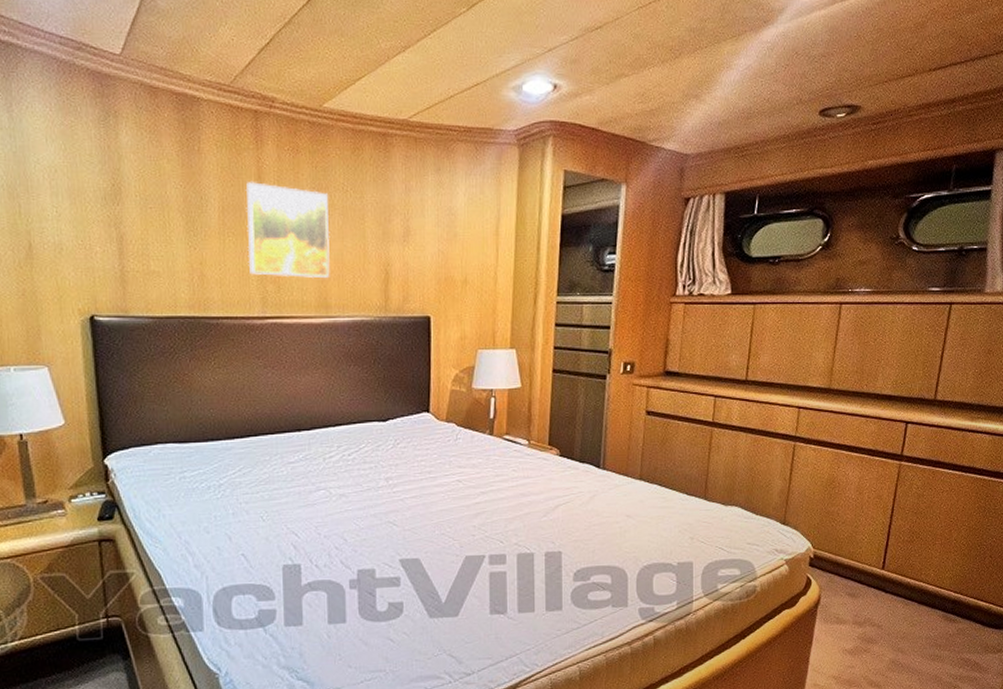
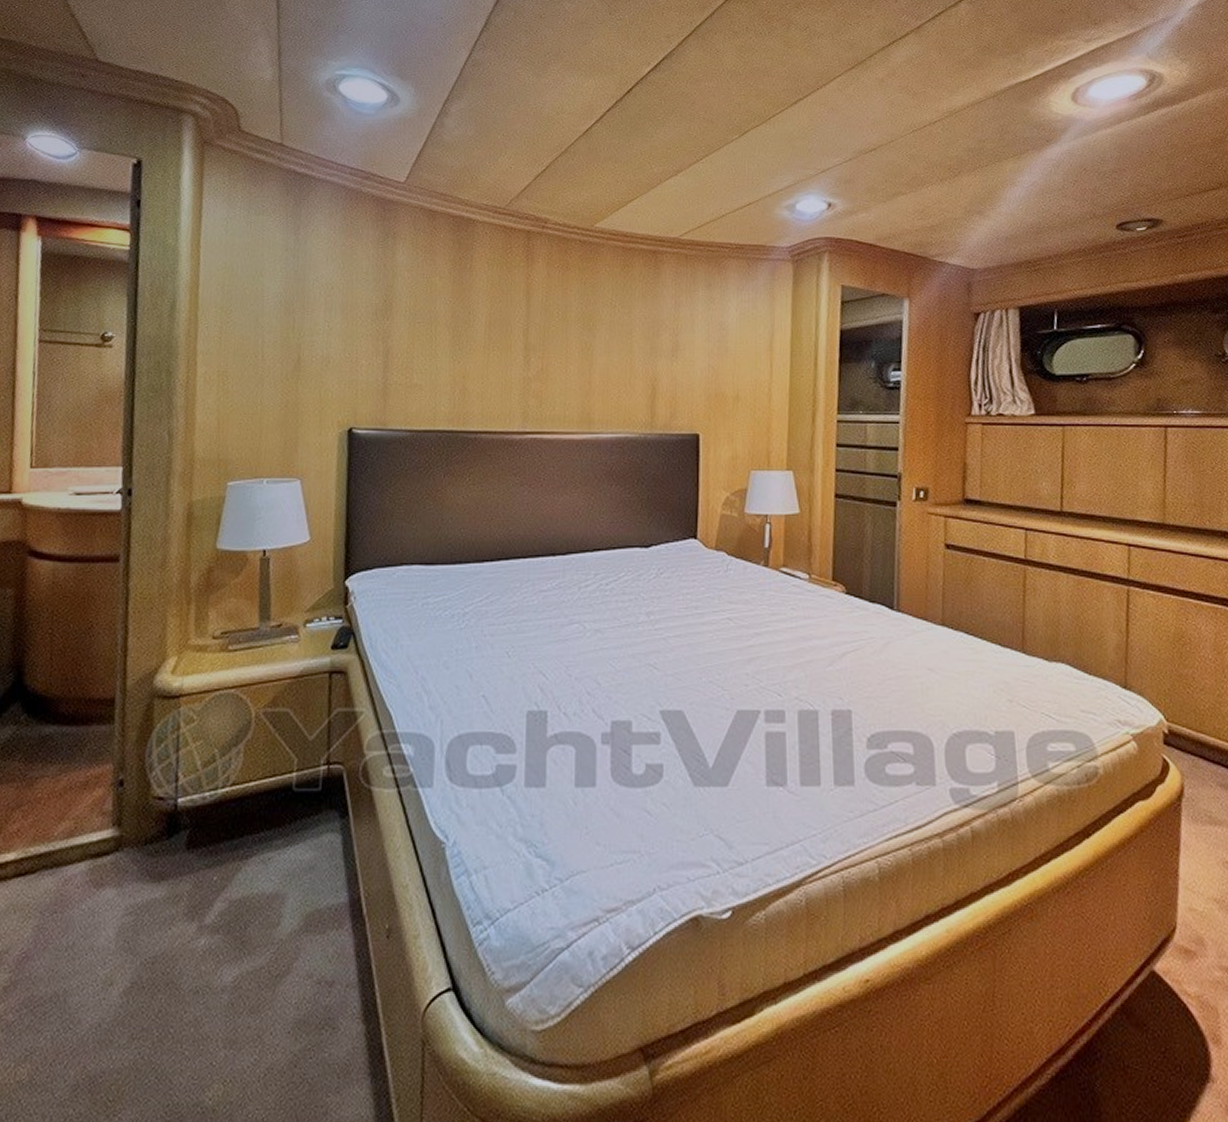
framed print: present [245,181,330,279] -> none [511,296,596,394]

